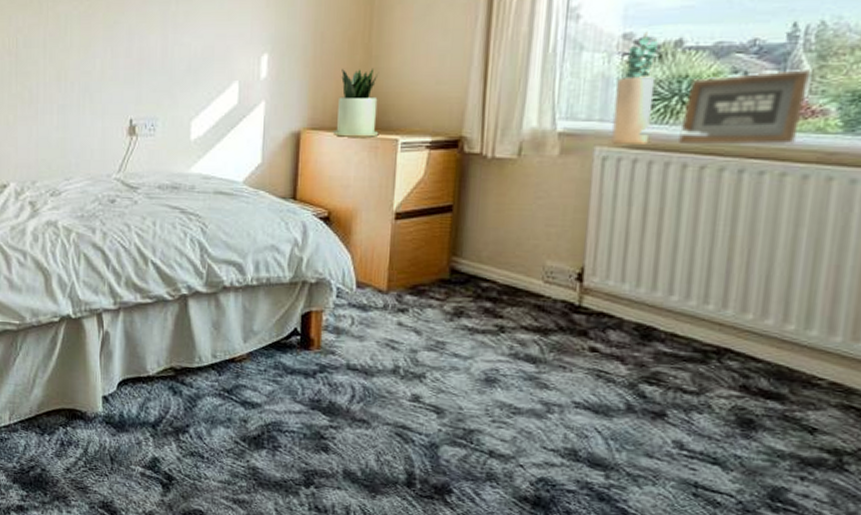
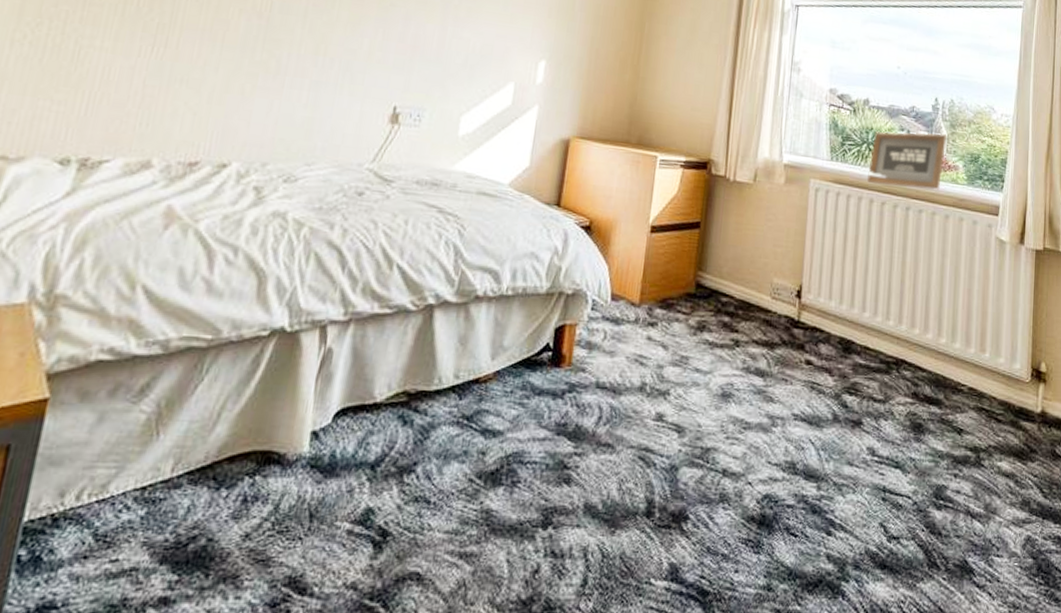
planter: present [332,67,379,137] -> none [599,85,643,152]
vase: present [611,31,658,145] -> none [822,89,853,181]

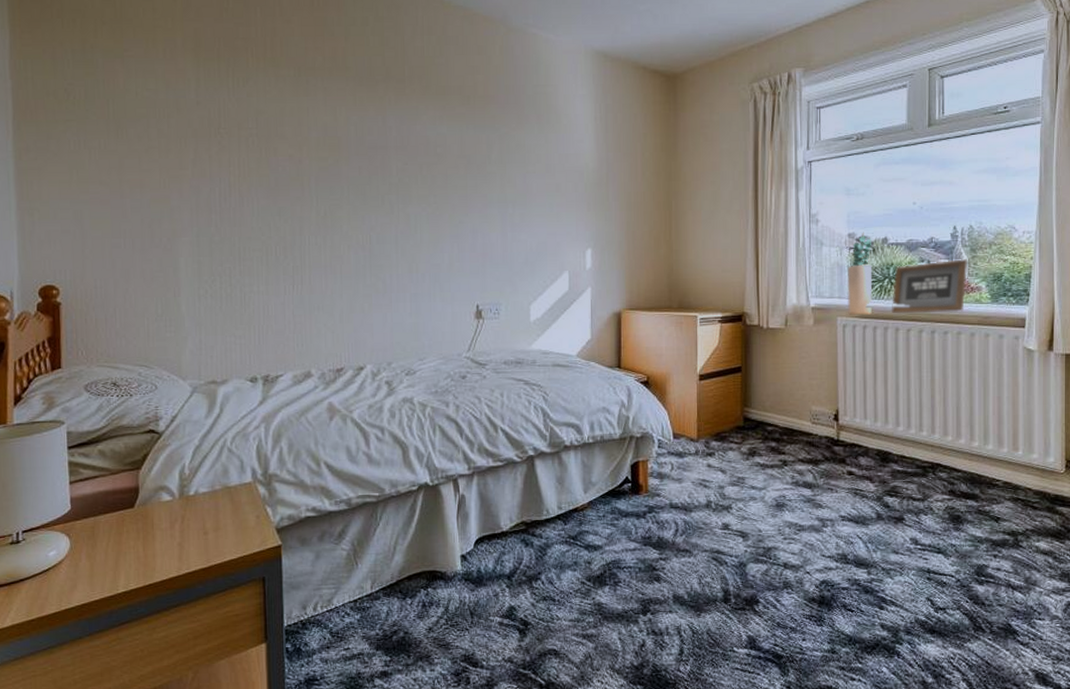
vase: none [822,89,853,181] -> present [848,232,873,315]

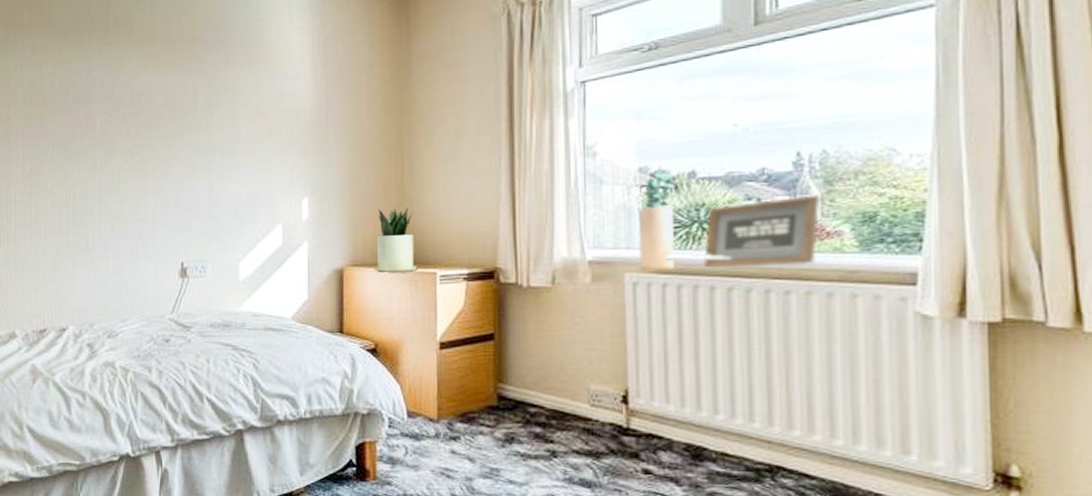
planter: none [646,259,682,315] -> present [374,206,418,272]

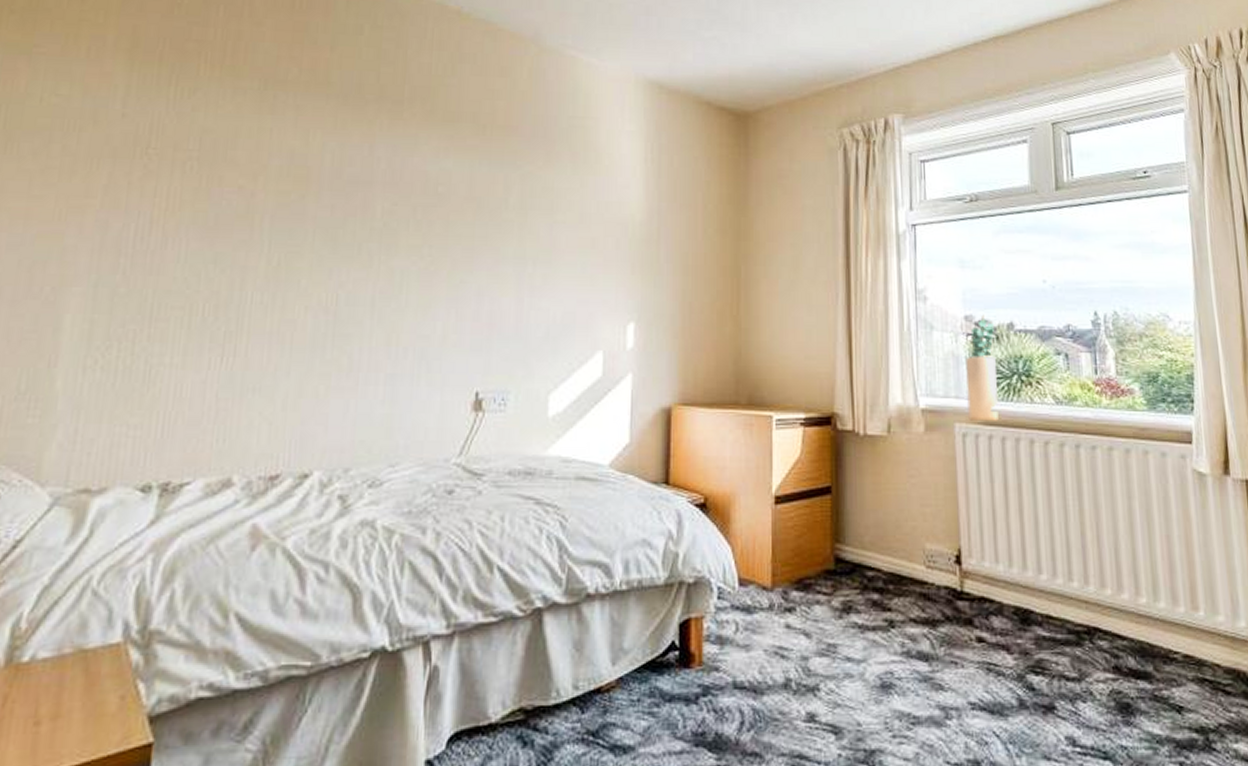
planter: present [374,206,418,272] -> none [705,340,753,414]
picture frame: present [702,194,821,269] -> none [1022,353,1115,422]

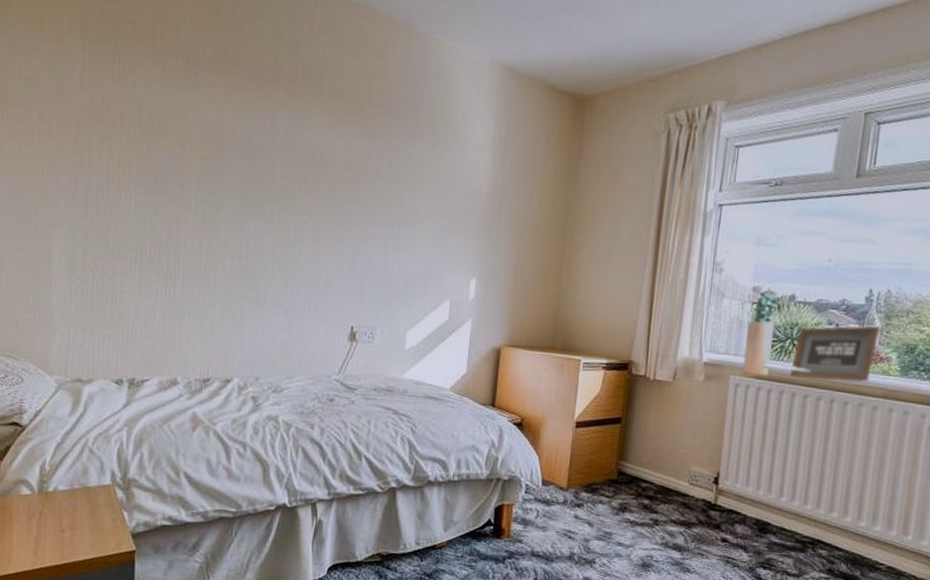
picture frame: none [1022,353,1115,422] -> present [789,325,881,383]

